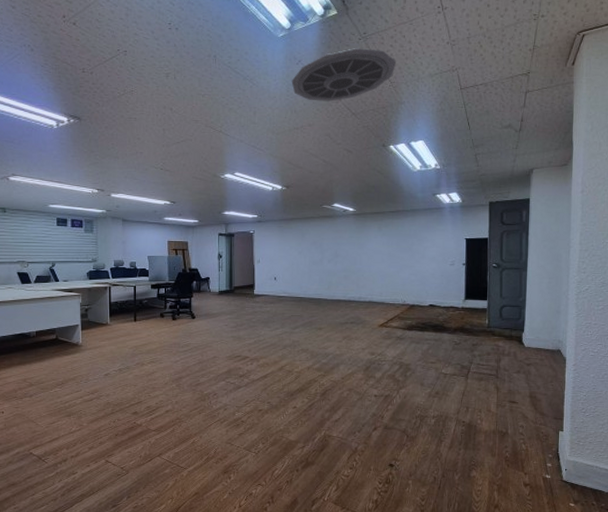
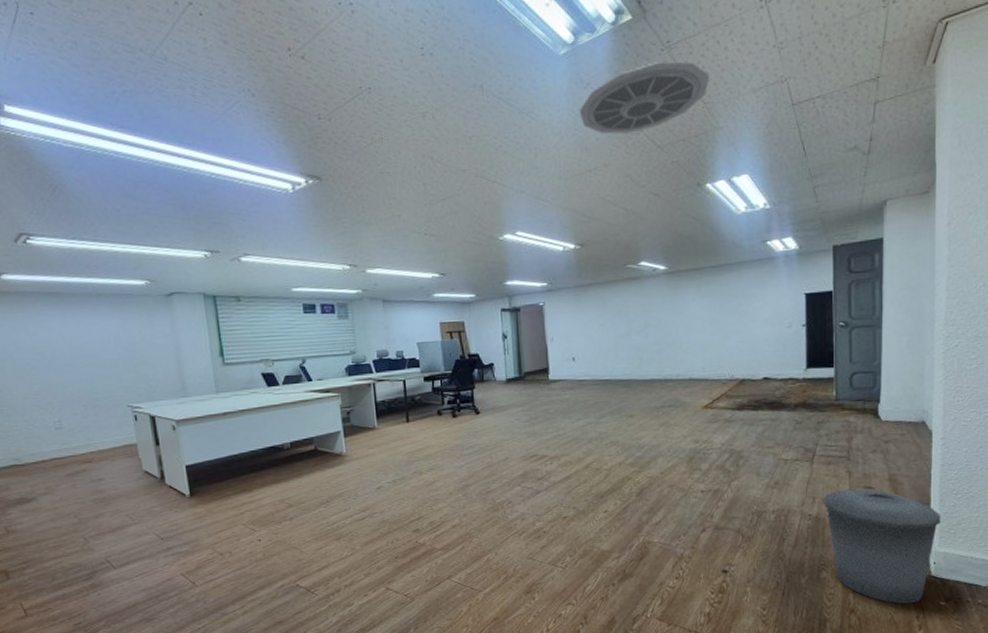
trash can: none [475,402,572,503] -> present [823,489,941,604]

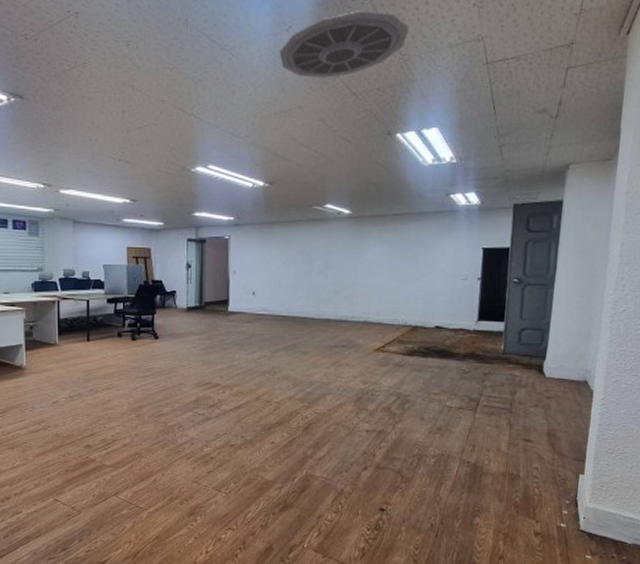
trash can: present [823,489,941,604] -> none [482,440,595,554]

